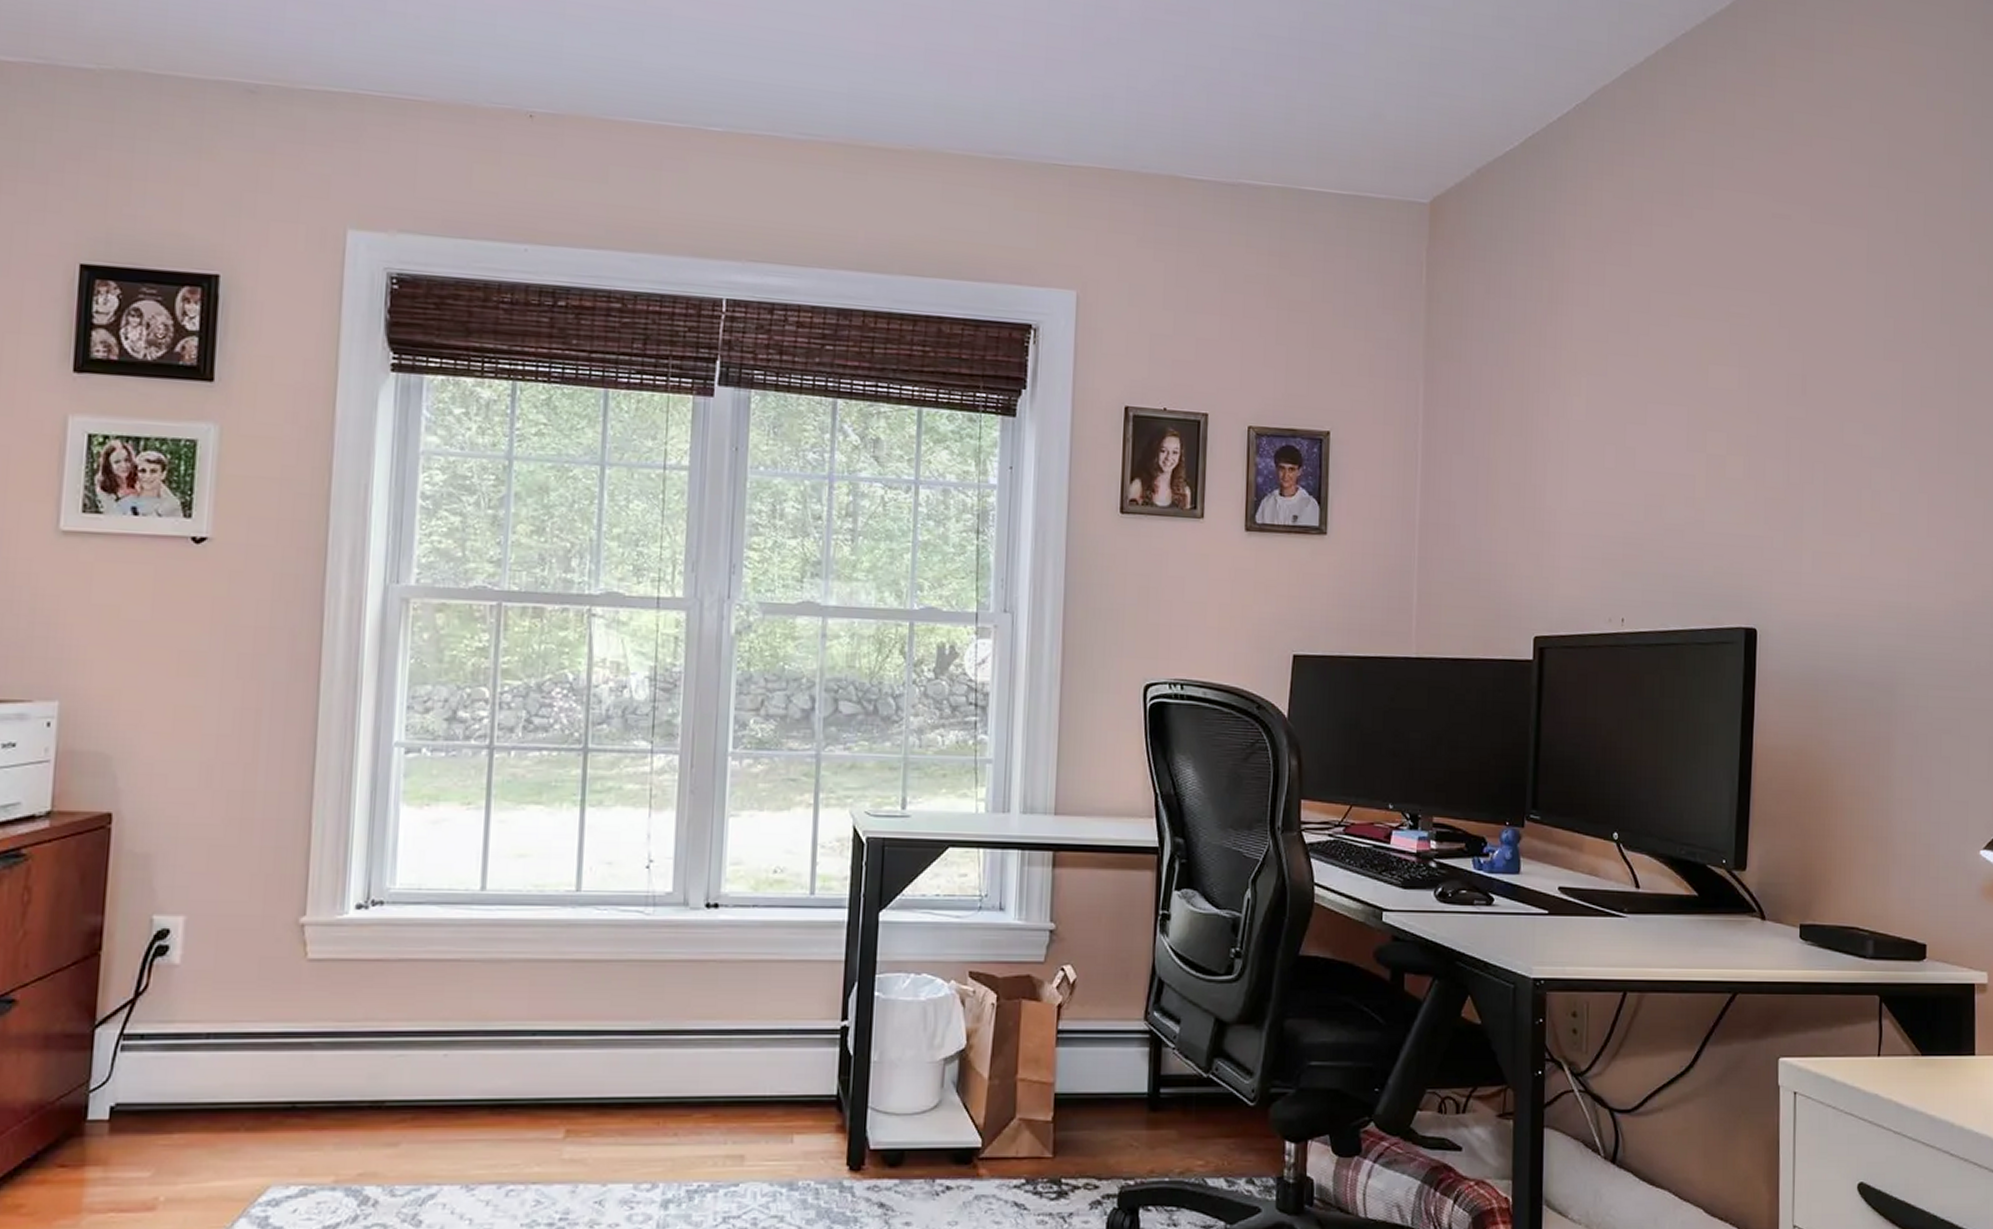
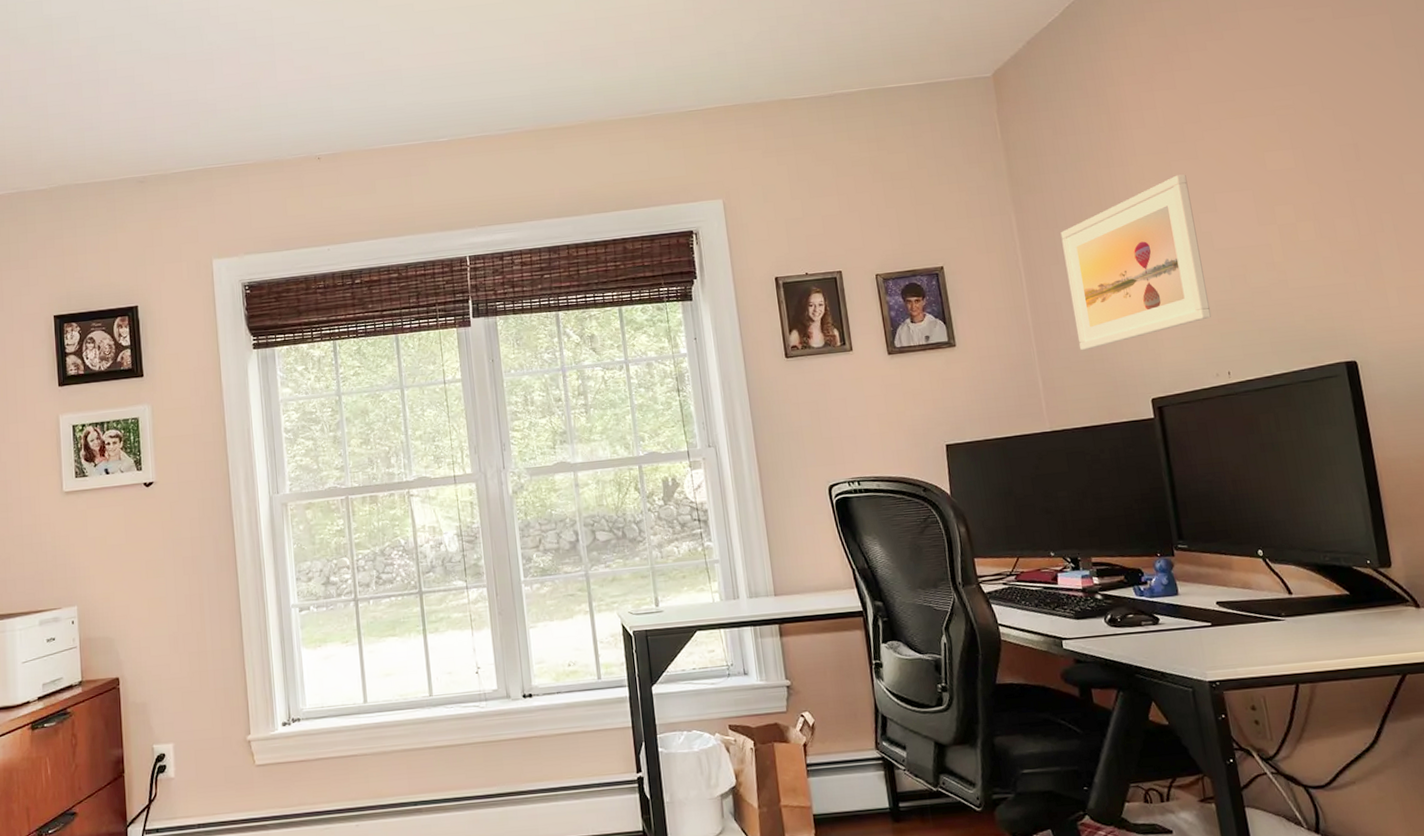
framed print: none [1466,372,1621,566] -> present [1060,174,1211,351]

